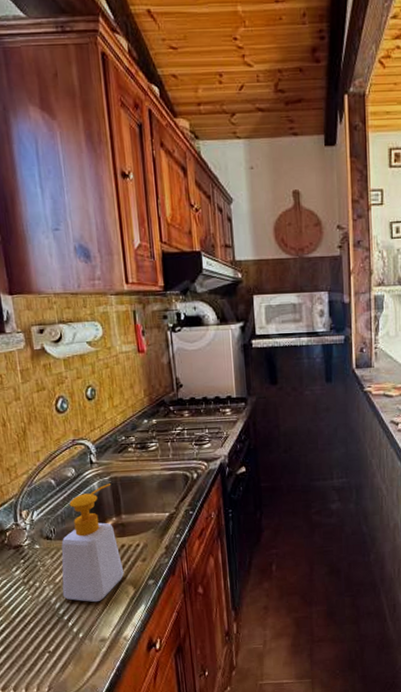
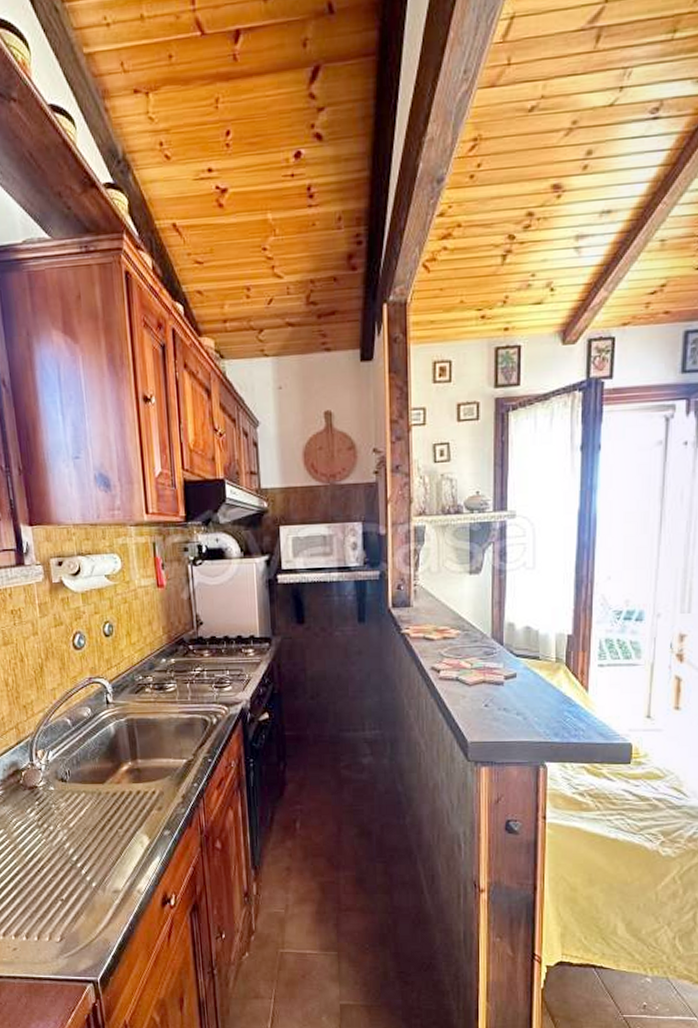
soap bottle: present [61,483,125,603] -> none [76,725,140,851]

